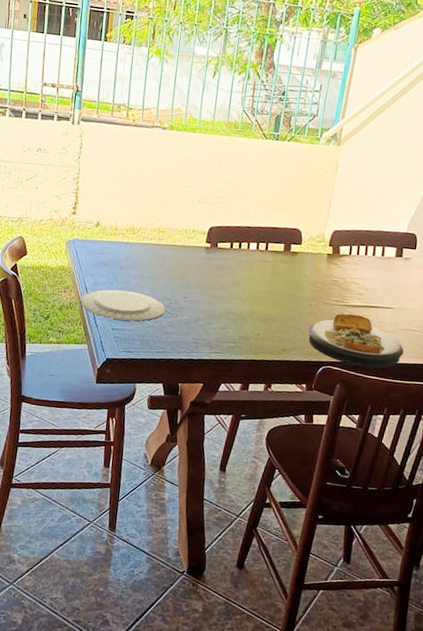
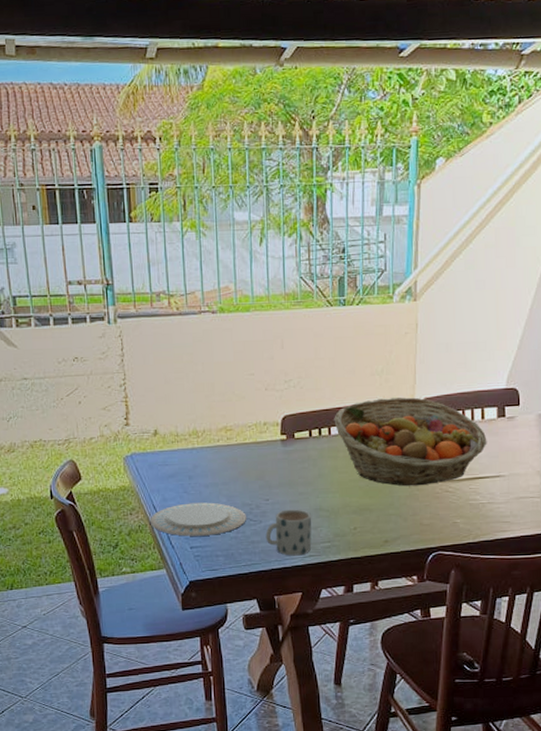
mug: none [179,308,221,351] -> present [265,509,312,556]
fruit basket: none [254,224,384,306] -> present [334,397,487,486]
plate: present [308,314,404,368] -> none [411,489,521,546]

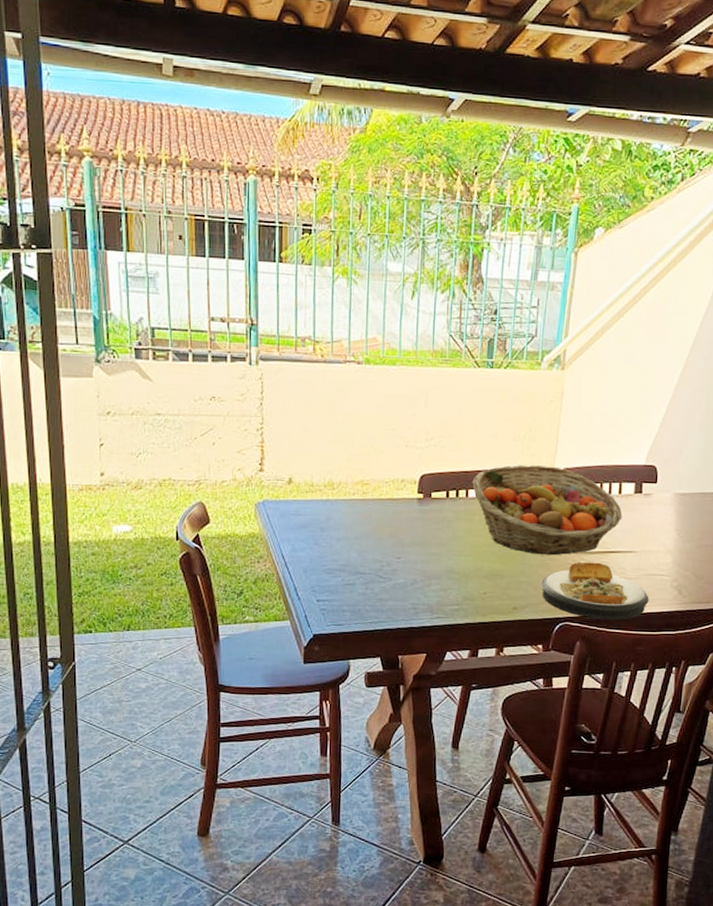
plate: present [149,502,247,536] -> none [277,555,377,590]
mug: present [265,509,312,556] -> none [394,569,442,617]
plate: none [411,489,521,546] -> present [541,562,649,620]

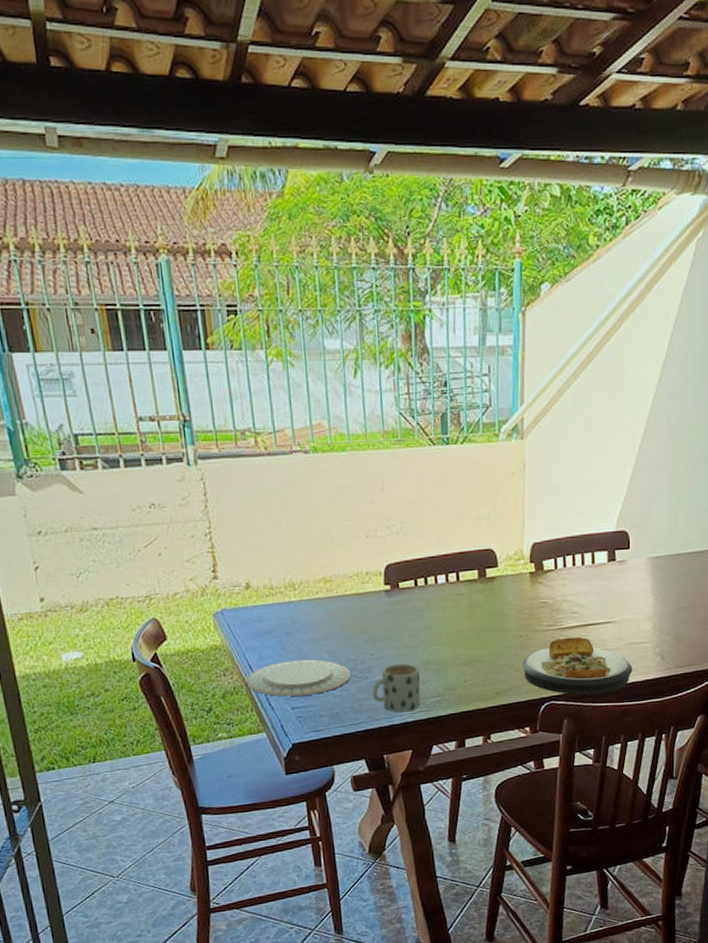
plate: none [277,555,377,590] -> present [245,659,352,697]
mug: none [394,569,442,617] -> present [372,663,421,713]
fruit basket: present [472,465,623,556] -> none [440,542,598,636]

